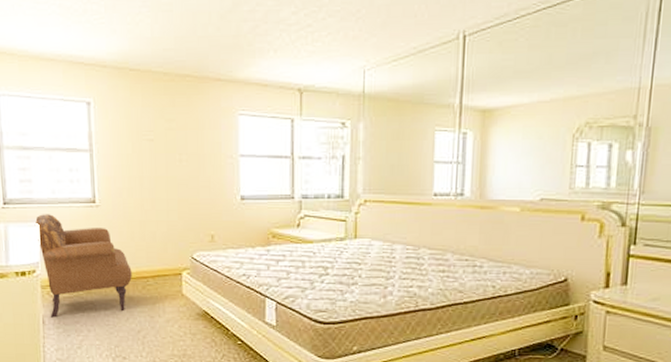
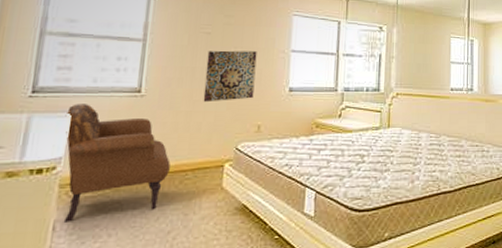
wall art: none [153,157,204,212] -> present [203,50,257,102]

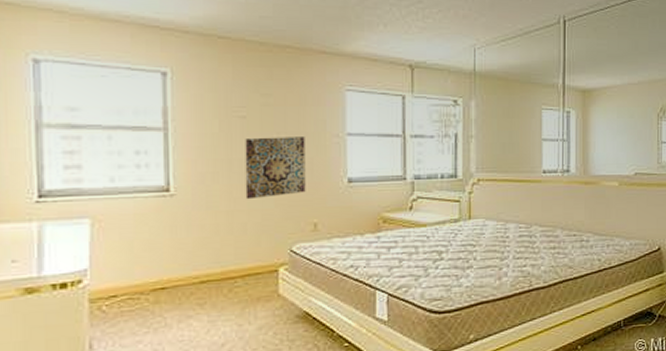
armchair: present [63,104,170,223] -> none [83,207,215,340]

